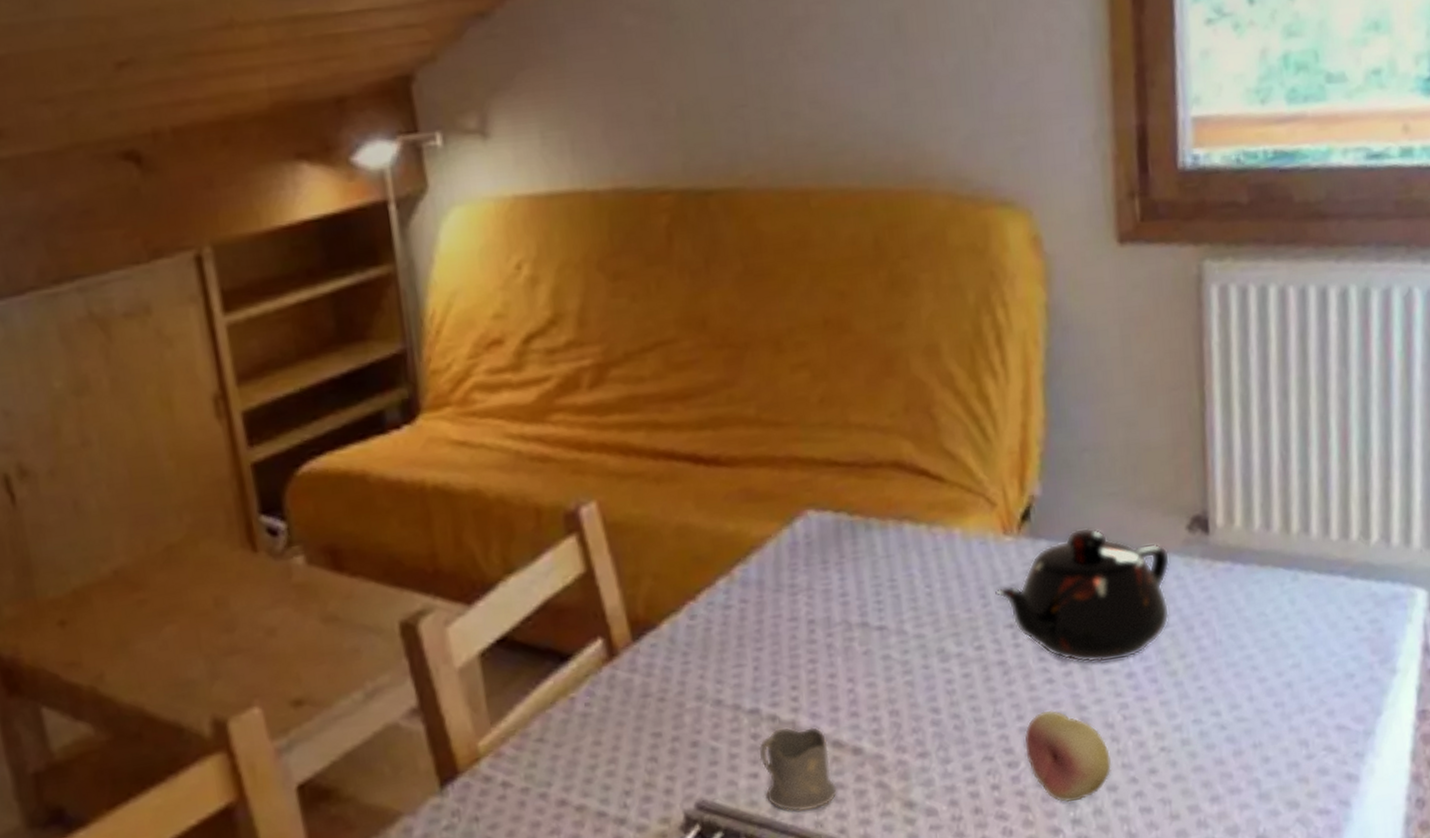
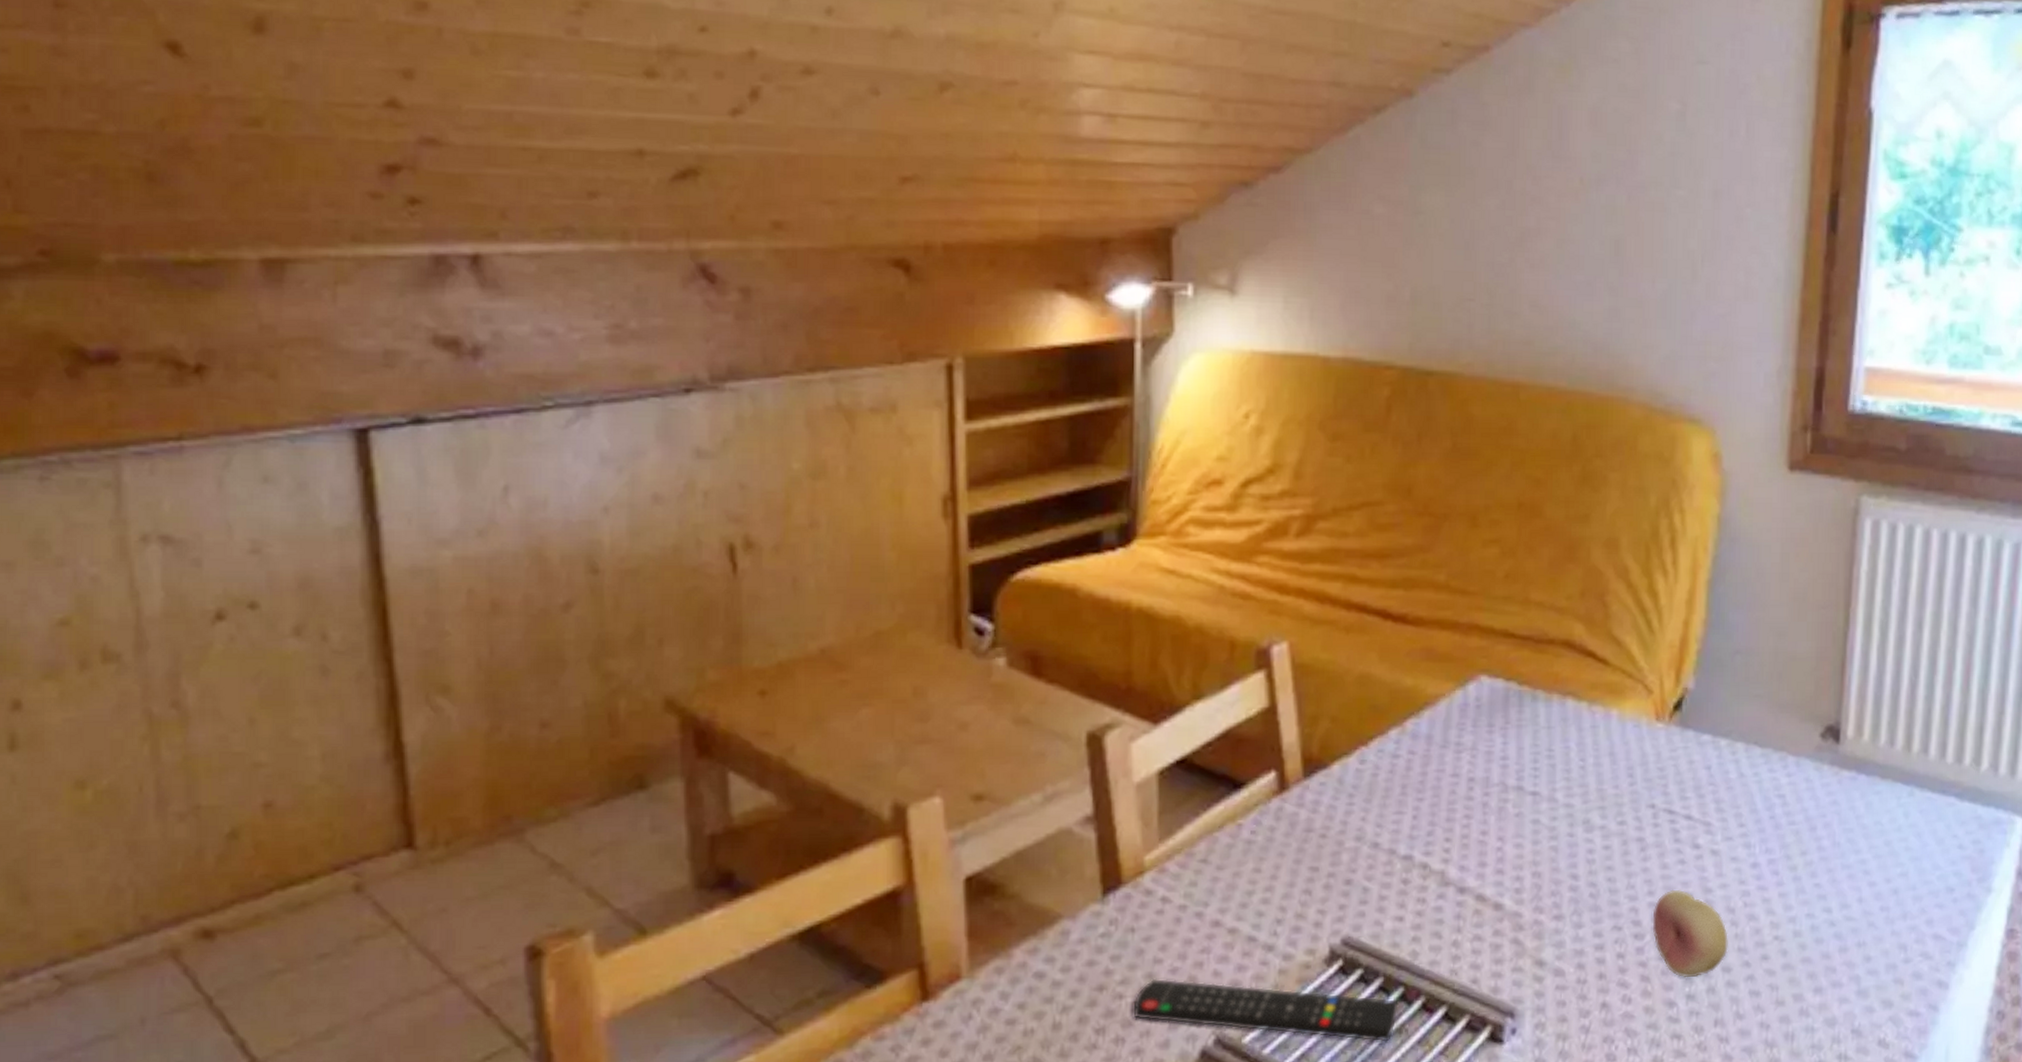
tea glass holder: present [758,727,837,812] -> none [1407,876,1475,958]
teapot: present [995,527,1170,663] -> none [1642,723,1803,851]

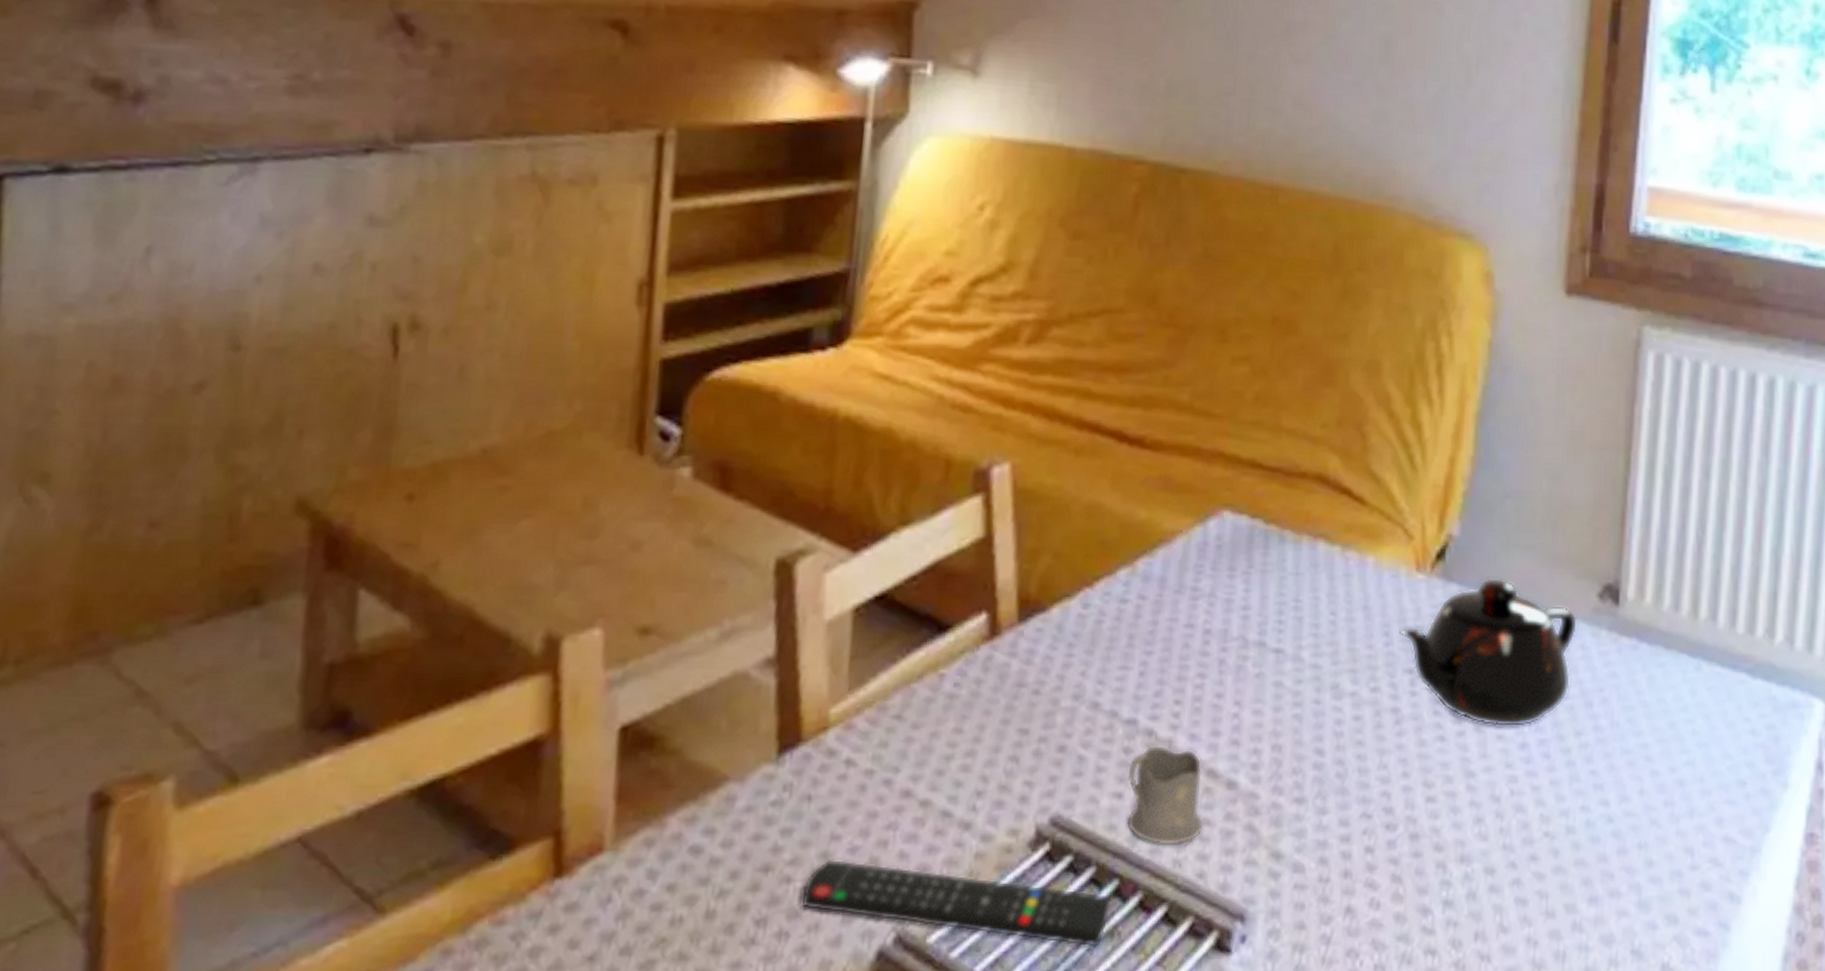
tea glass holder: none [1407,876,1475,958] -> present [1127,746,1203,846]
teapot: none [1642,723,1803,851] -> present [1399,577,1578,728]
fruit: present [1652,889,1728,978] -> none [1406,771,1492,880]

